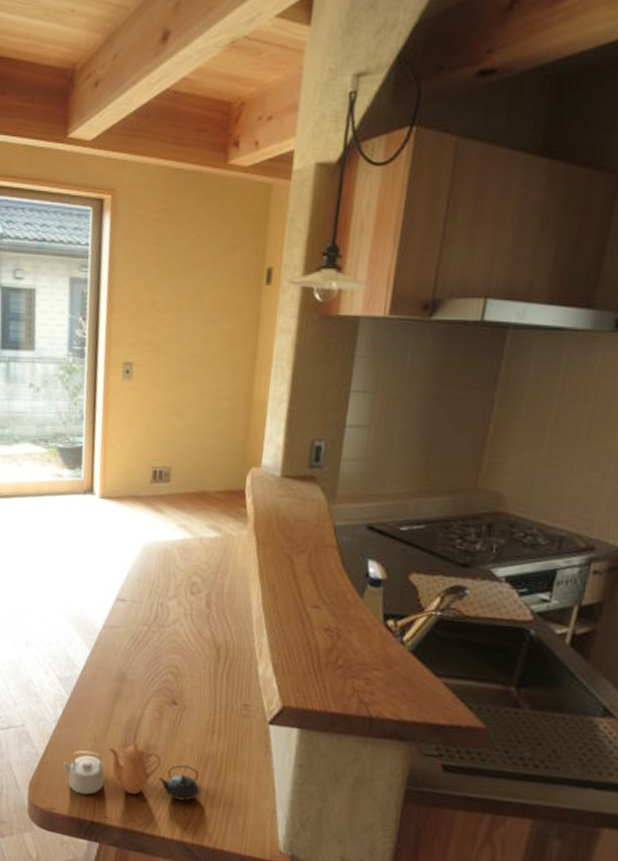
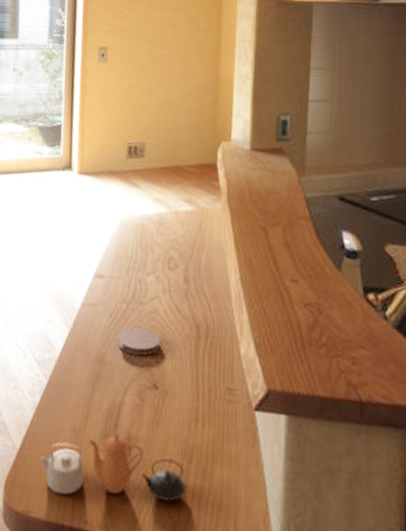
coaster: none [138,648,181,675] -> present [118,327,160,356]

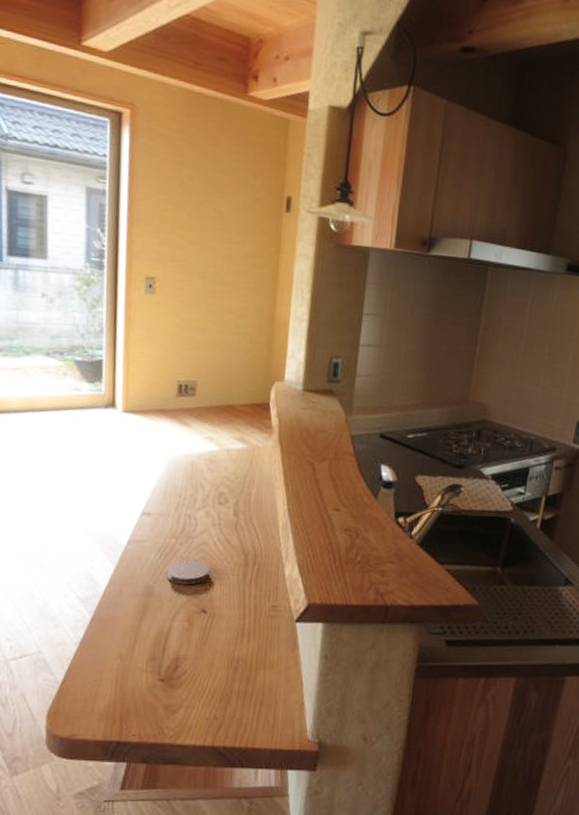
teapot: present [39,433,186,503] -> none [84,655,231,716]

